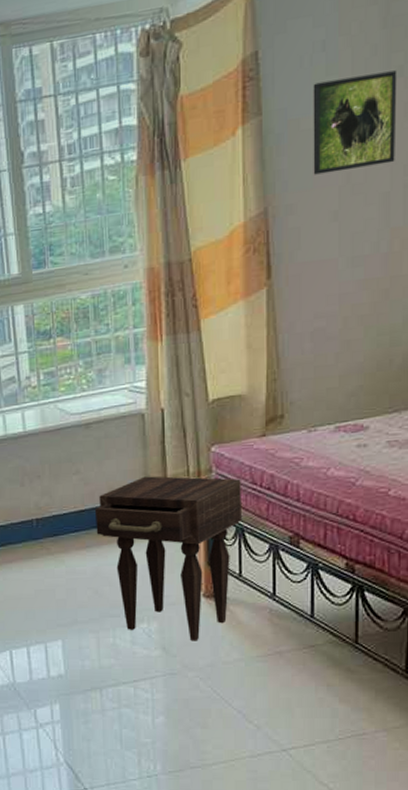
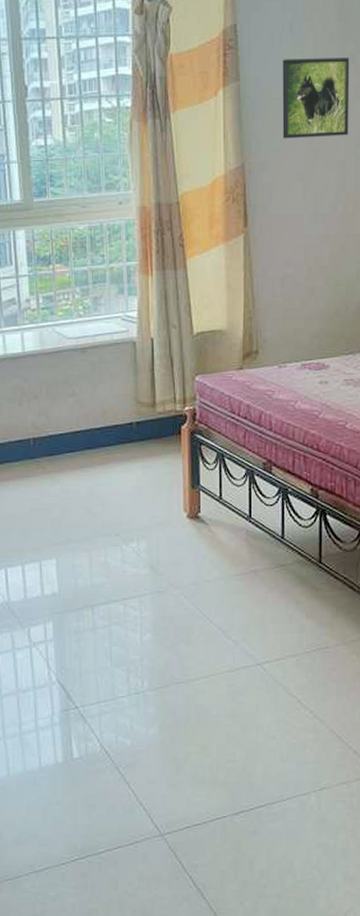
nightstand: present [94,476,243,641] -> none [88,401,223,560]

